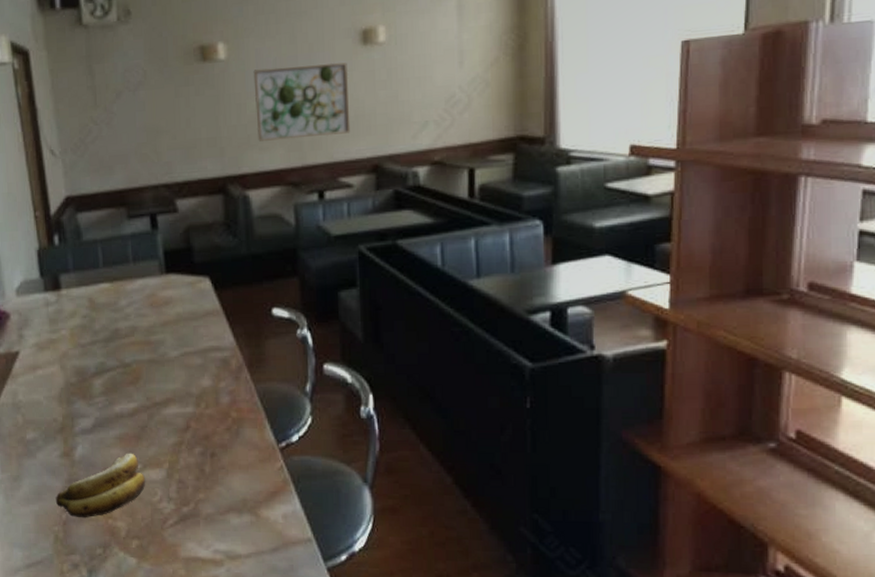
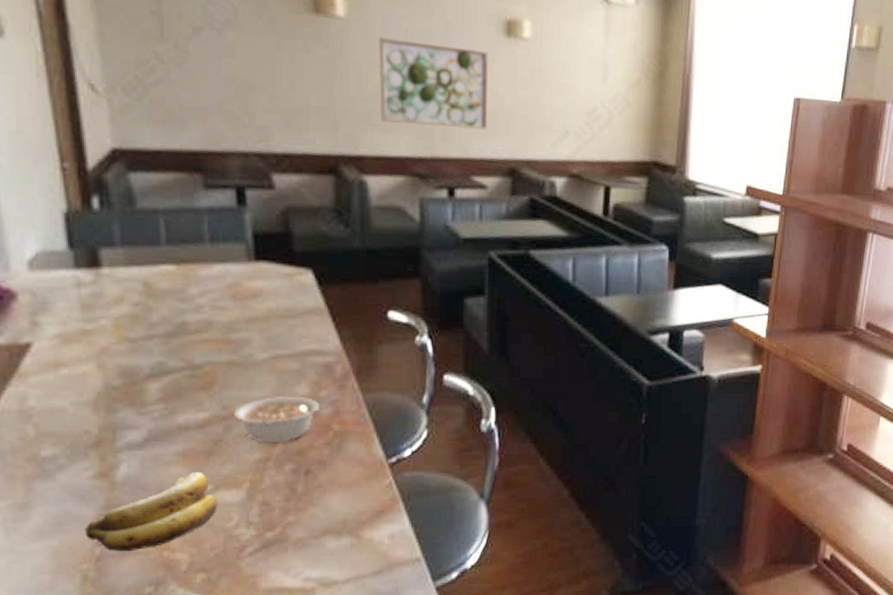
legume: none [154,387,227,429] -> present [233,395,328,444]

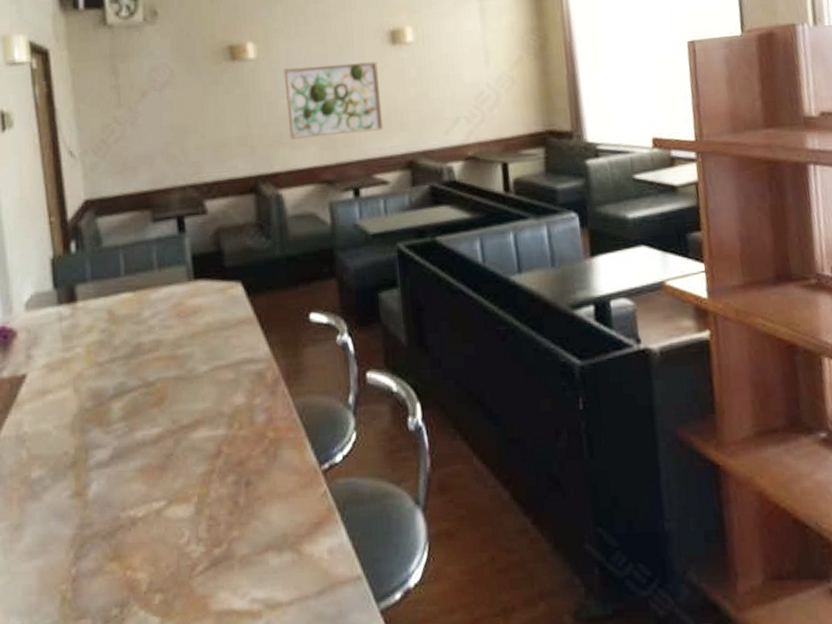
banana: present [84,471,216,552] -> none [63,487,170,572]
legume: present [233,395,328,444] -> none [181,405,263,455]

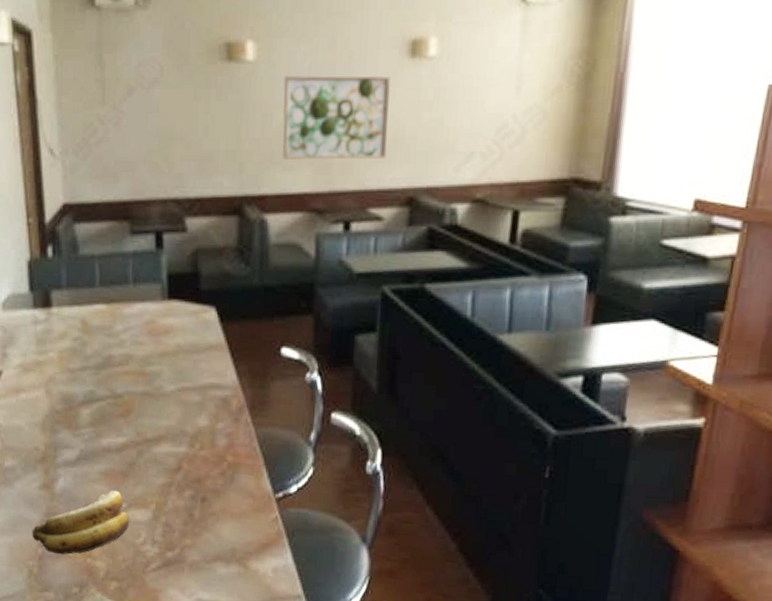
banana: none [63,487,170,572] -> present [32,490,129,555]

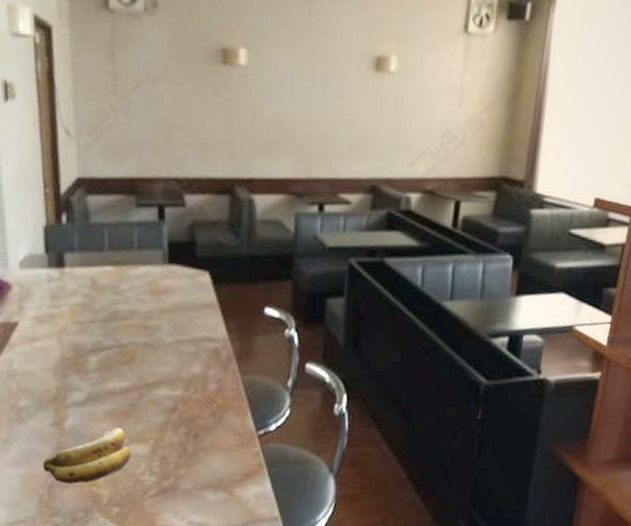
wall art: present [282,75,391,160] -> none [268,80,359,154]

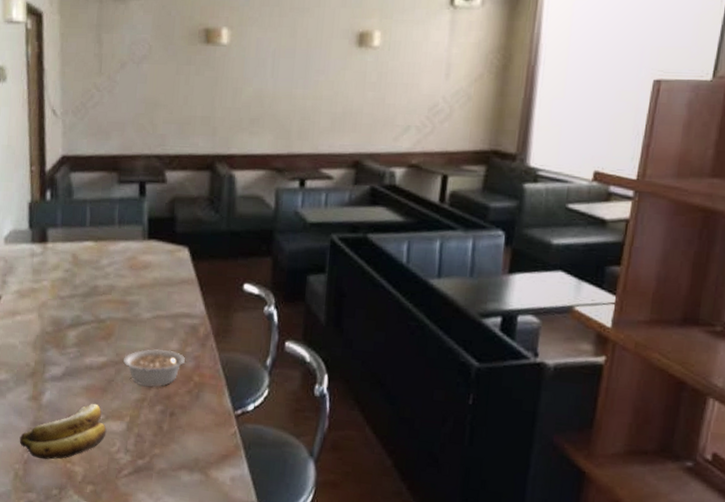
legume: none [145,372,215,411] -> present [122,348,192,388]

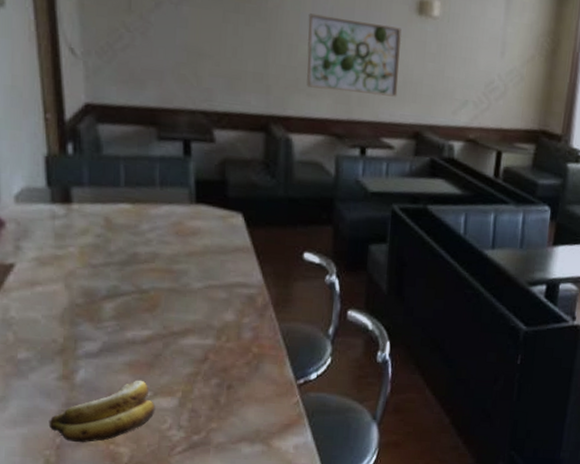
legume: present [122,348,192,388] -> none [171,320,250,361]
wall art: none [249,58,342,129] -> present [307,13,402,97]

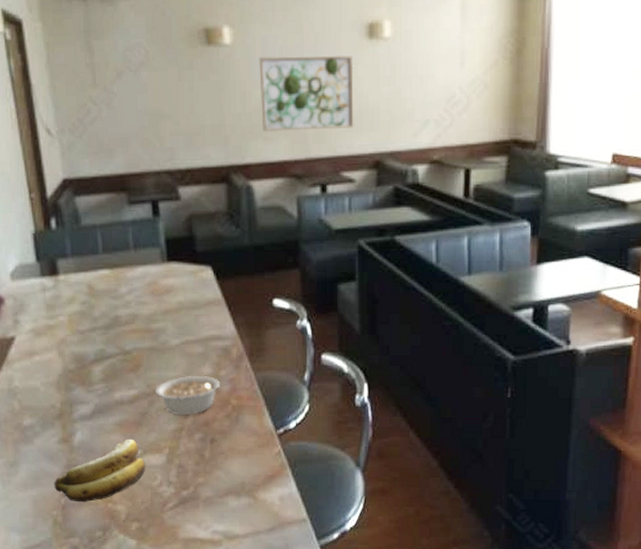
legume: none [171,320,250,361] -> present [154,375,227,416]

